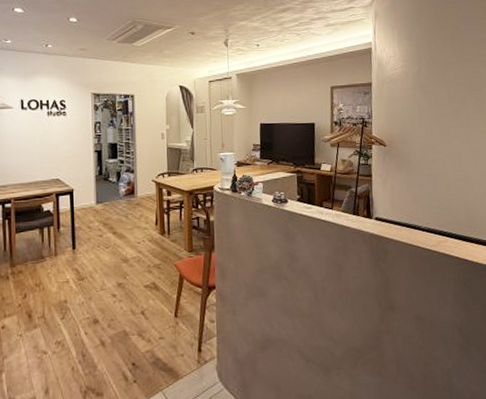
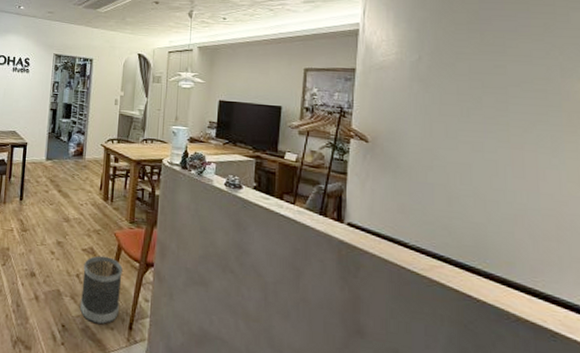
wastebasket: none [147,288,187,355] -> present [79,255,123,325]

